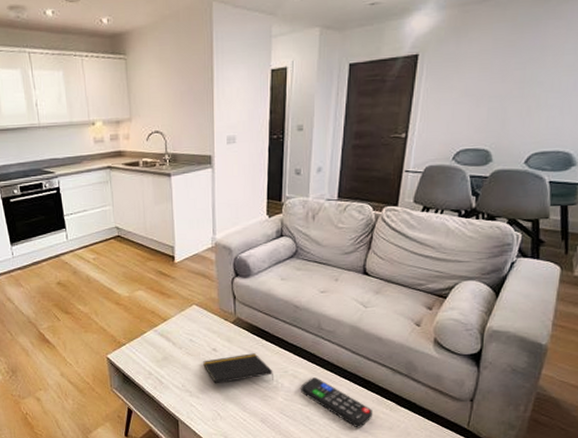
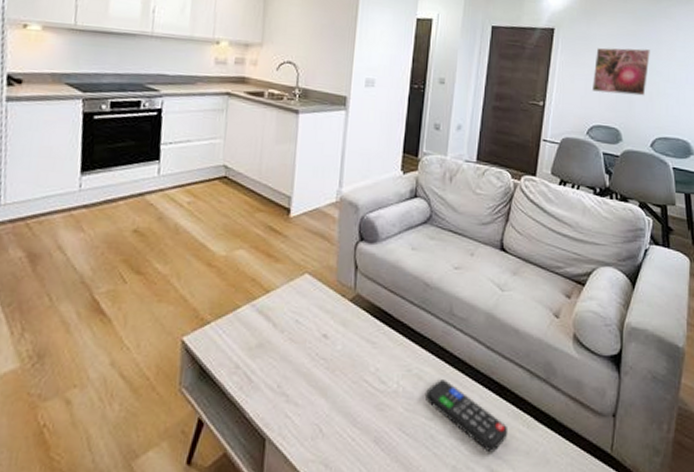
notepad: present [203,353,273,384] -> none [308,343,394,385]
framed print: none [460,59,532,115] -> present [592,47,650,96]

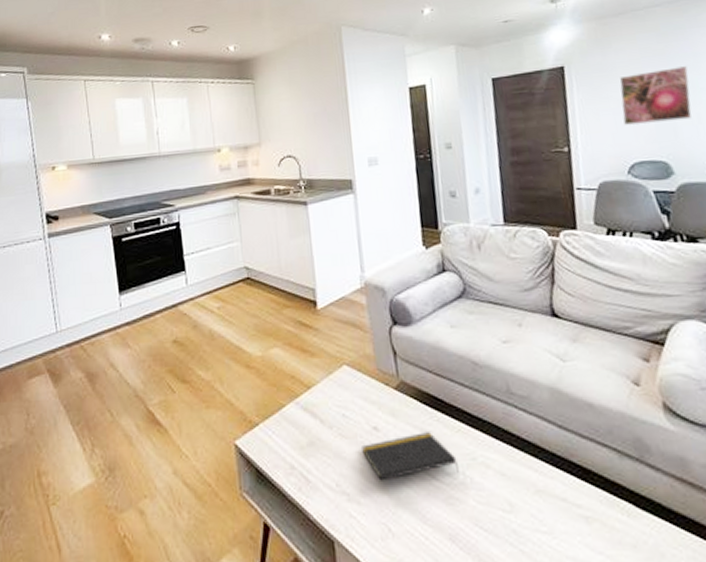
notepad: none [308,343,394,385] -> present [362,432,459,481]
remote control: present [426,379,509,453] -> none [497,466,605,548]

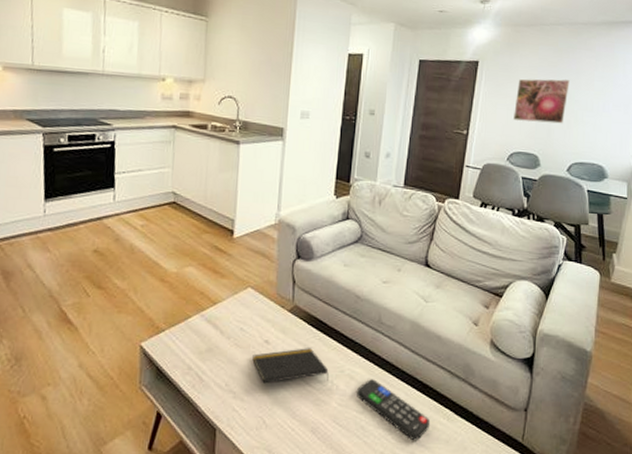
remote control: none [497,466,605,548] -> present [357,379,431,441]

